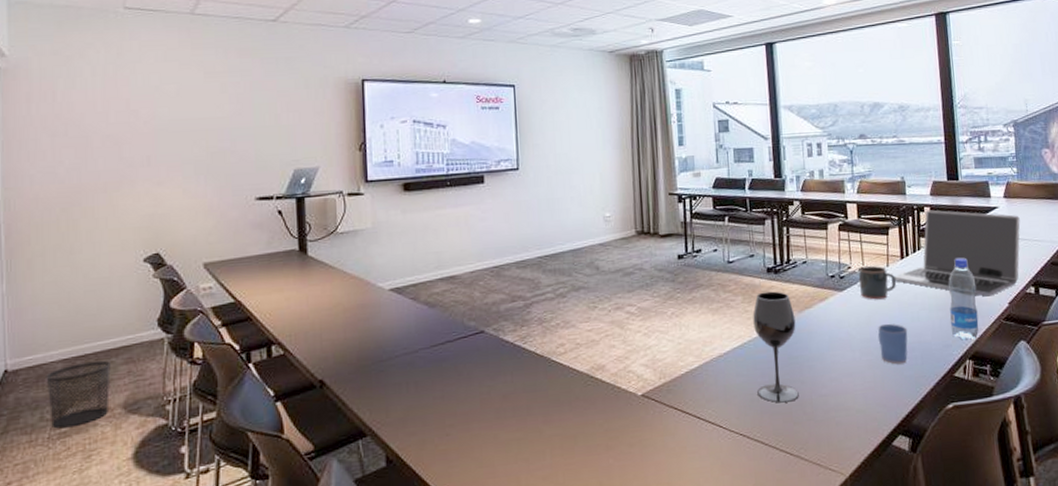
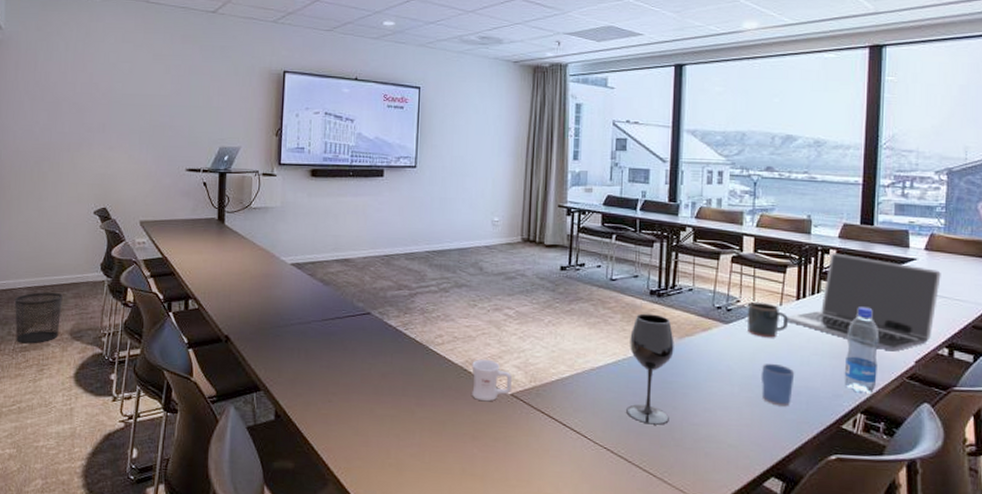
mug: none [598,361,643,408] -> present [472,359,513,402]

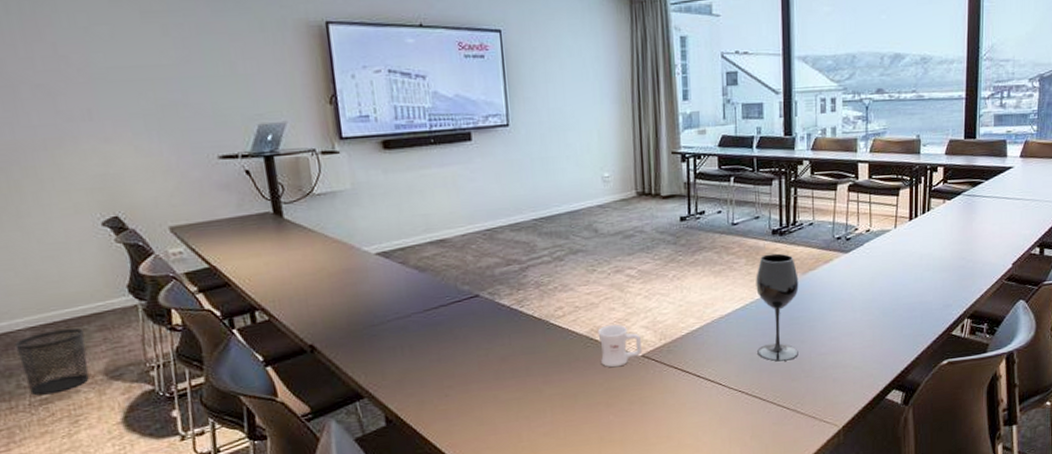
mug: present [746,301,788,338] -> none [865,227,902,261]
mug: present [760,363,795,405] -> none [880,284,910,323]
laptop: present [786,253,941,352] -> none [901,169,1034,258]
bottle: present [844,307,880,394] -> none [952,219,982,300]

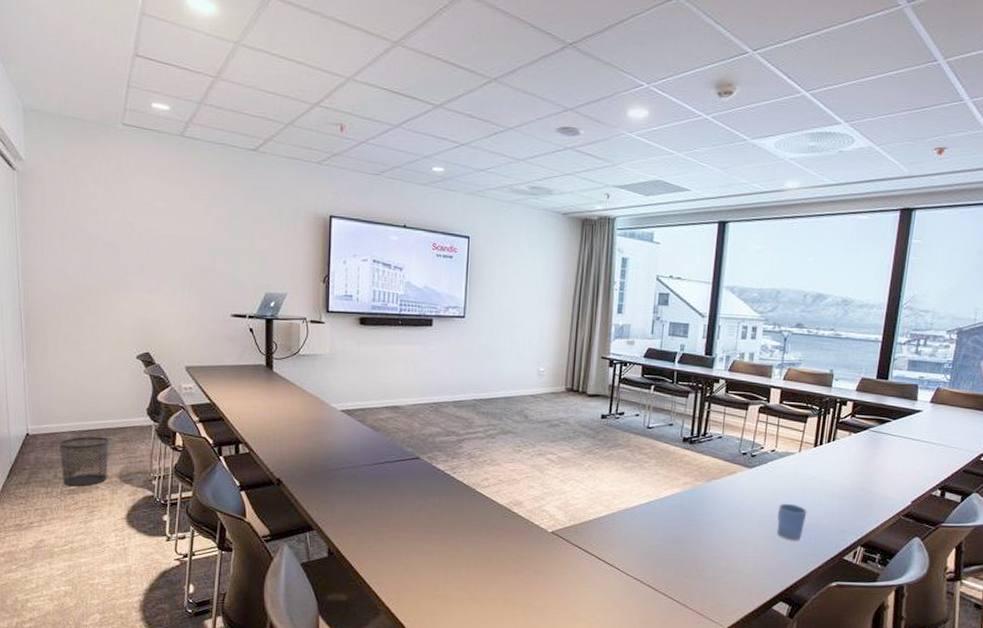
mug: present [597,324,643,368] -> none [515,500,554,539]
wineglass: present [756,253,799,362] -> none [656,459,703,558]
mug: none [880,284,910,323] -> present [776,503,807,540]

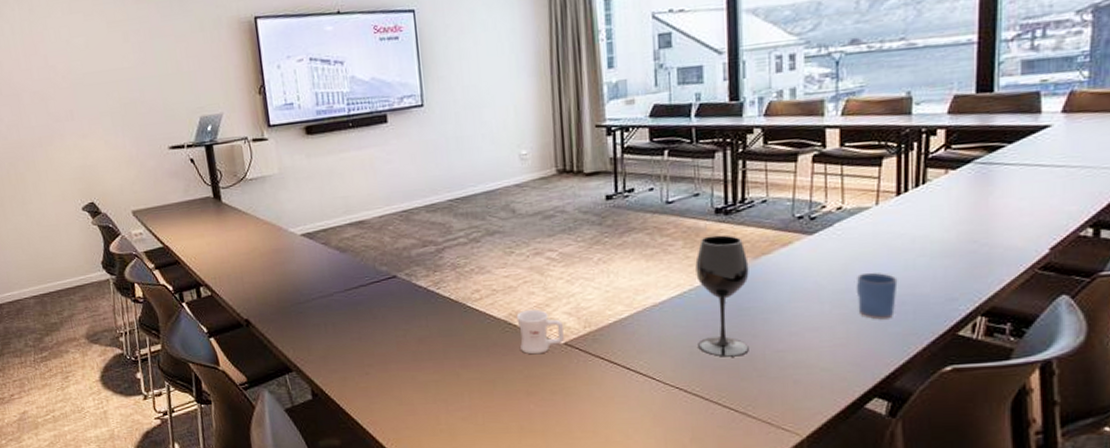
waste bin: present [58,436,109,487] -> none [23,297,75,354]
mug: none [515,500,554,539] -> present [516,309,565,355]
wineglass: none [656,459,703,558] -> present [695,235,749,357]

